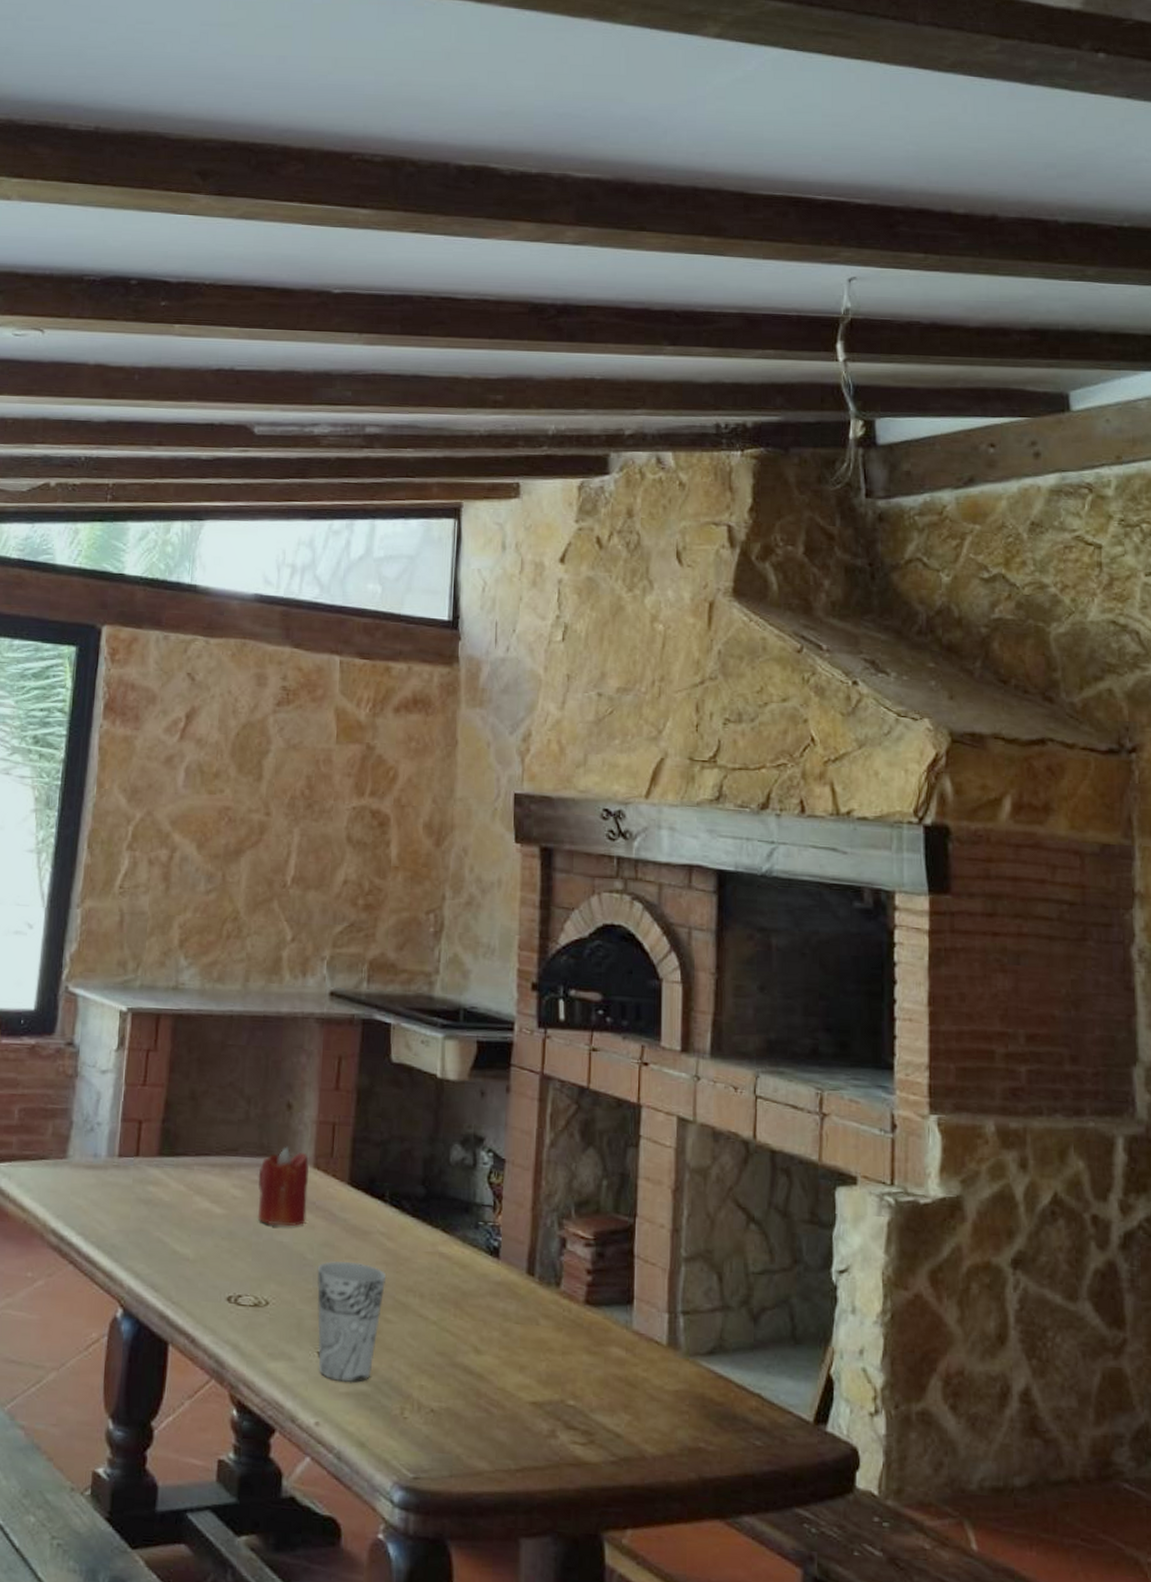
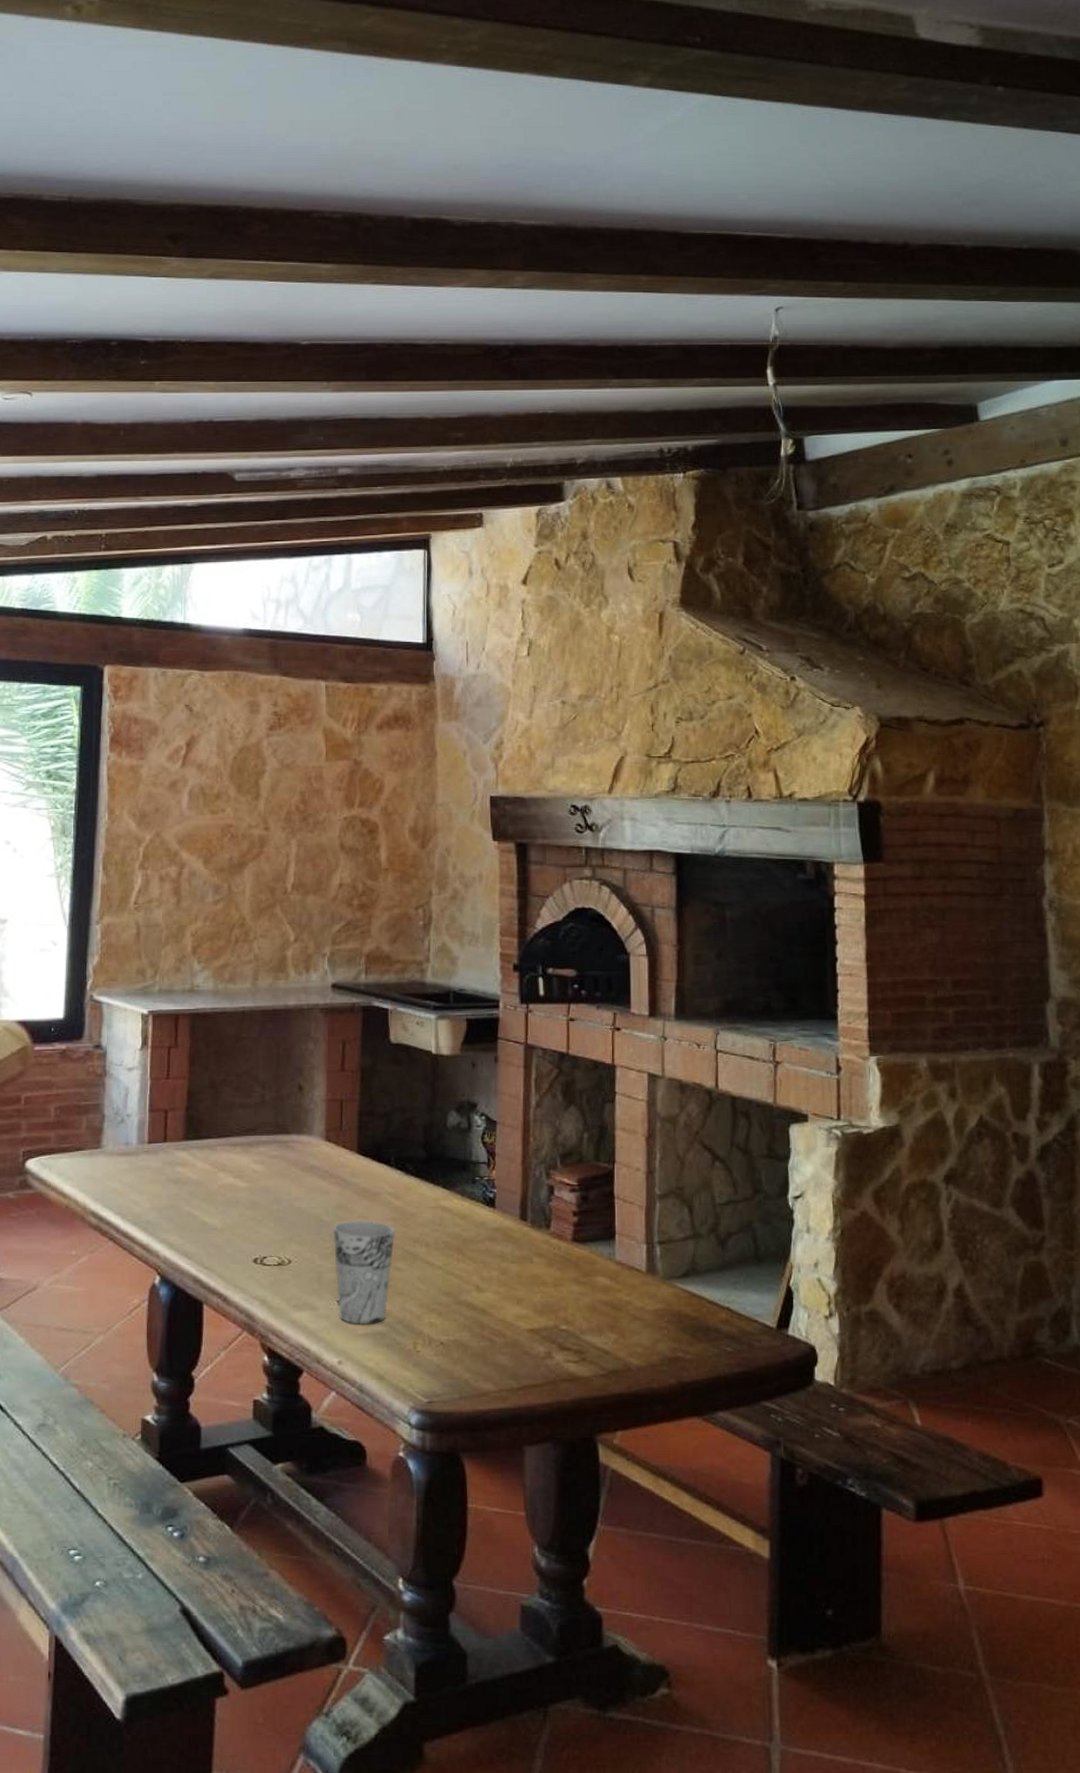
candle: present [257,1147,310,1227] -> none [275,1124,322,1194]

